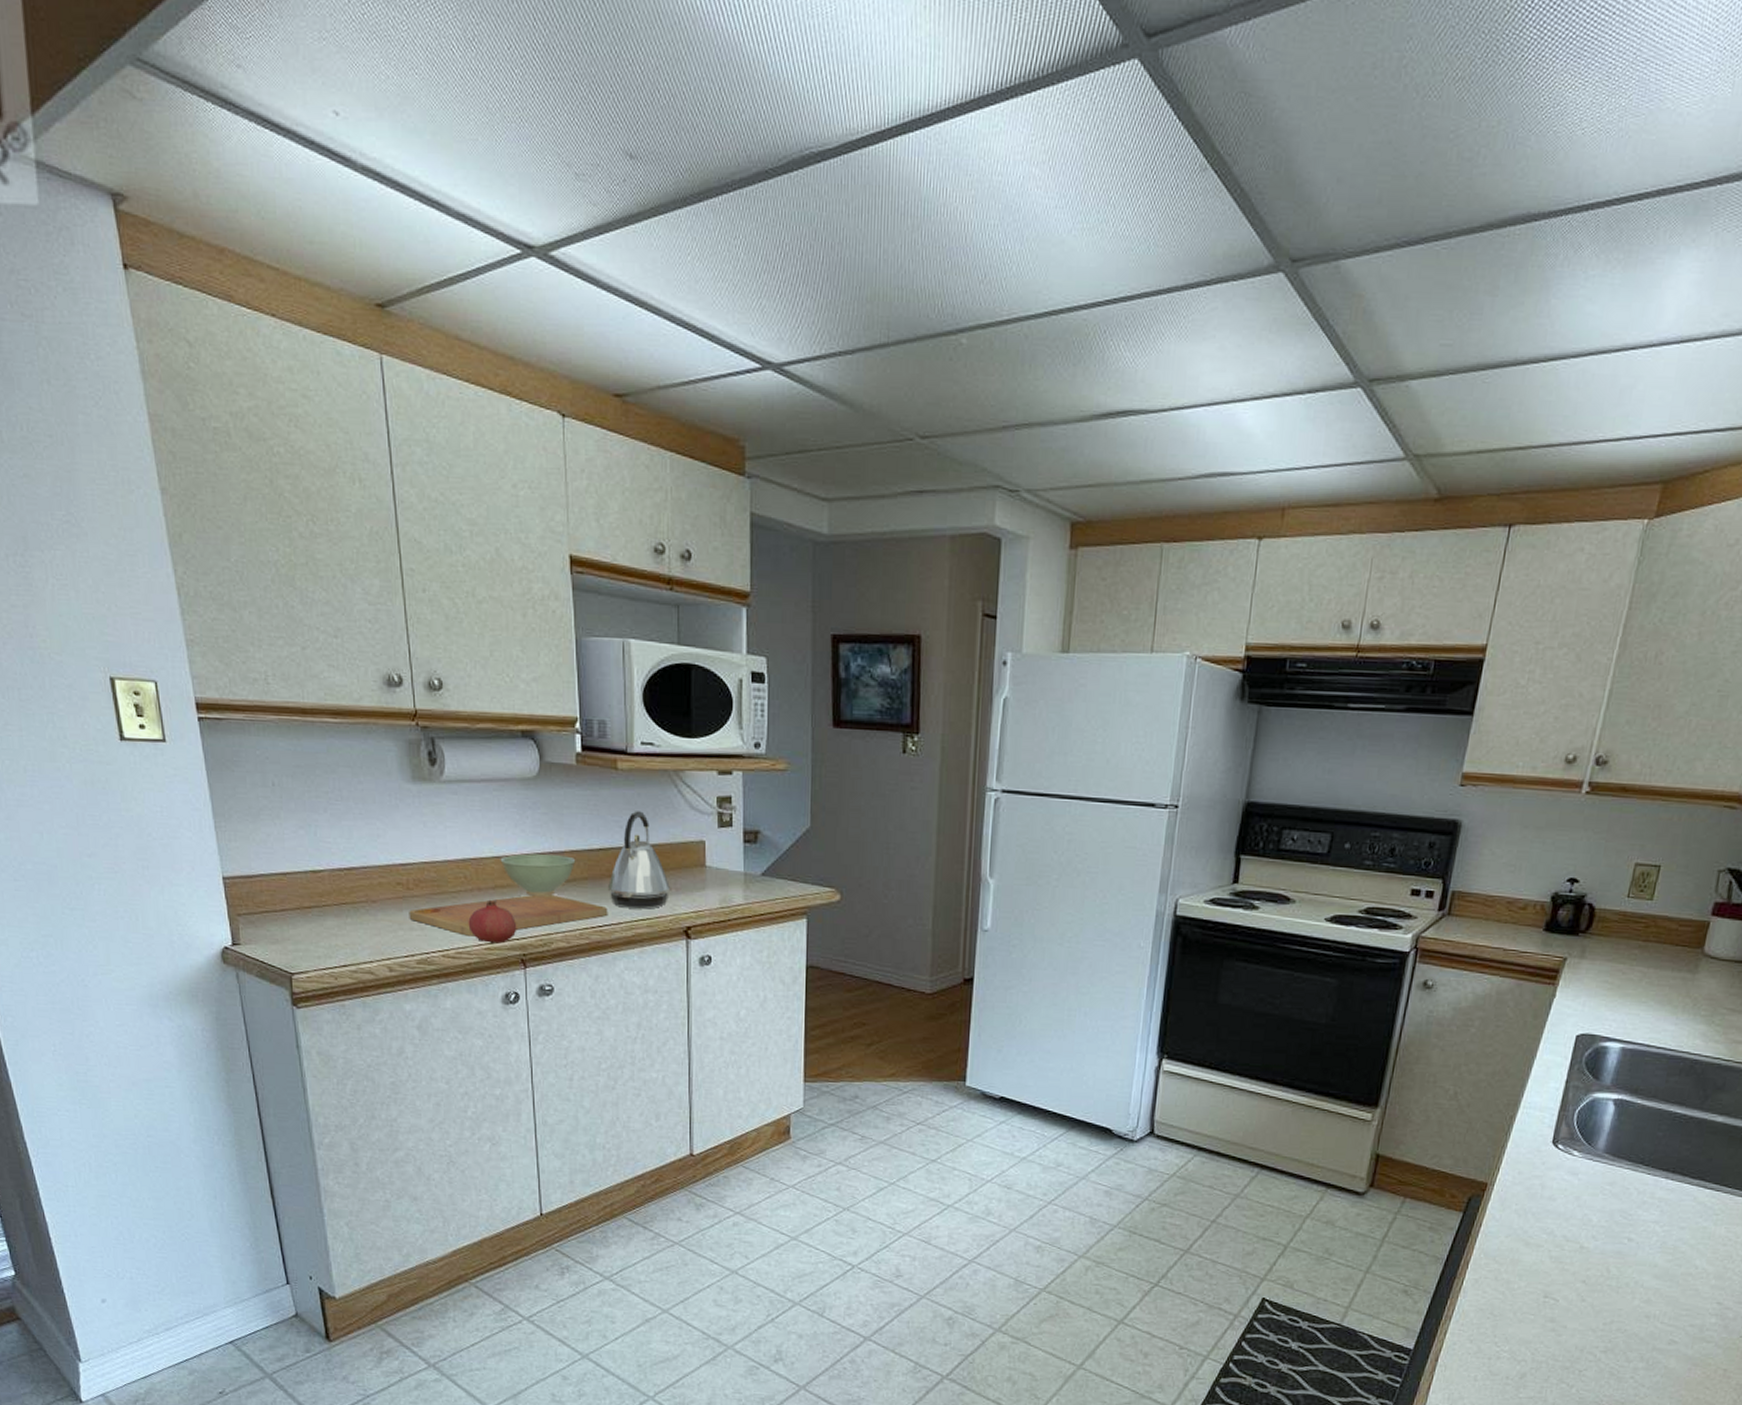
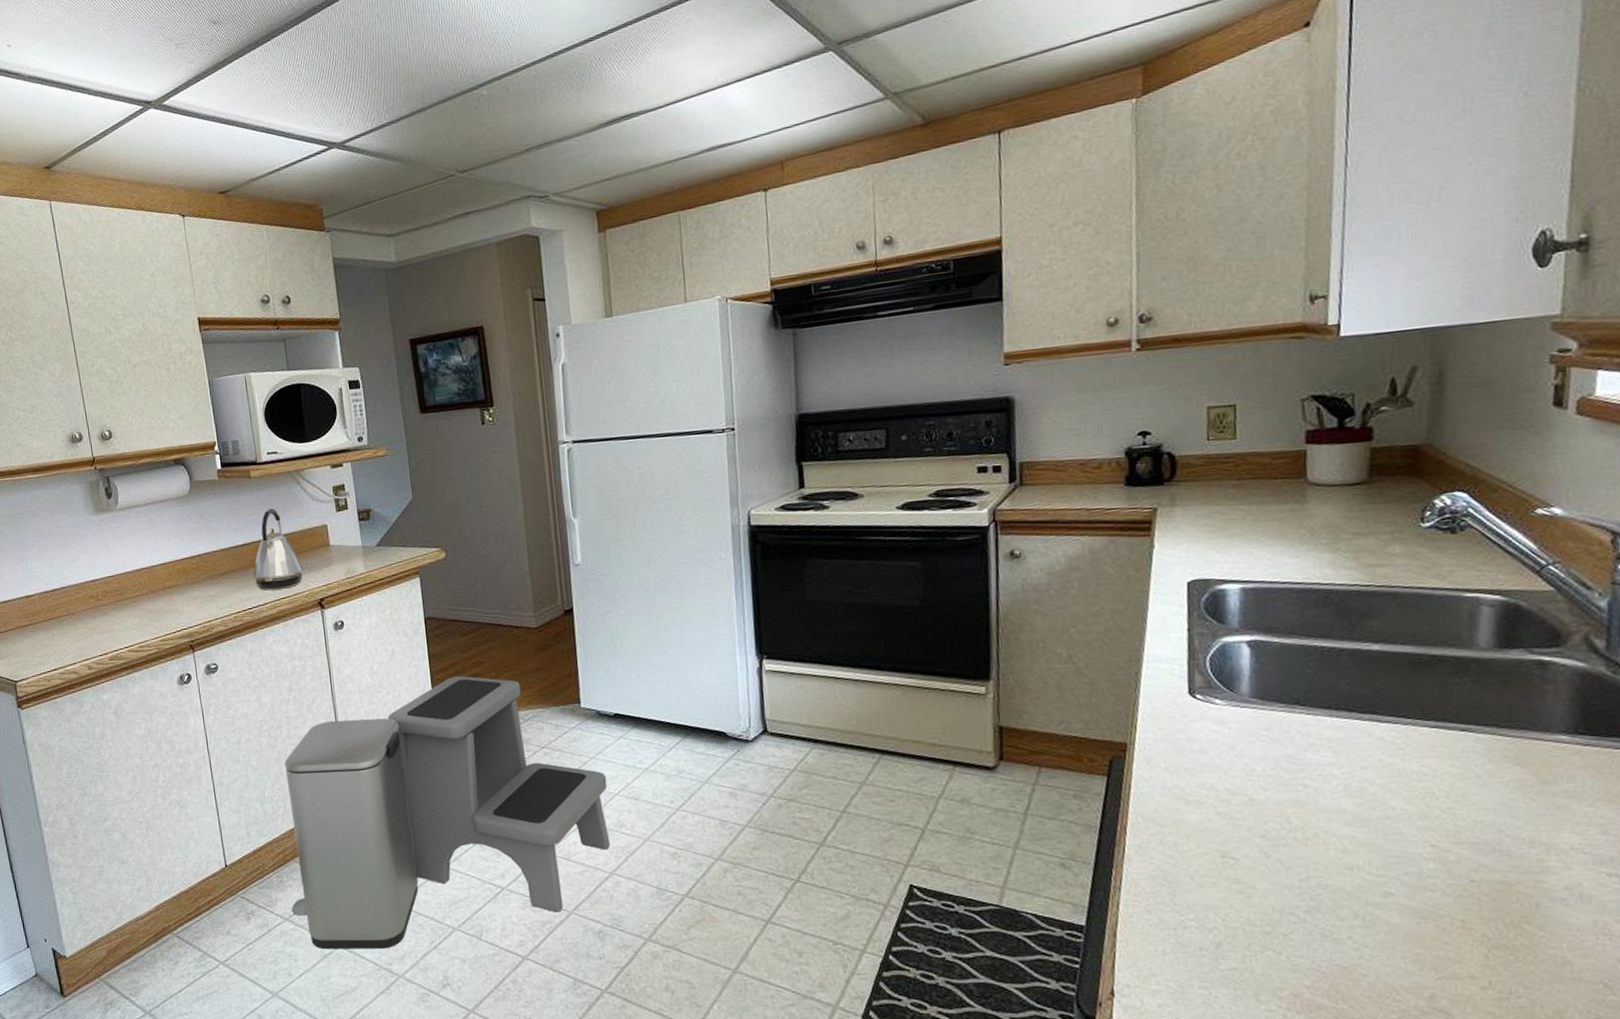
cutting board: present [409,893,608,936] -> none [100,587,256,632]
fruit: present [468,899,517,945] -> none [146,598,185,636]
bowl: present [500,854,576,896] -> none [166,554,226,591]
pedal bin: none [614,1067,763,1318] -> present [284,718,419,950]
step stool: none [750,1034,981,1296] -> present [388,675,611,913]

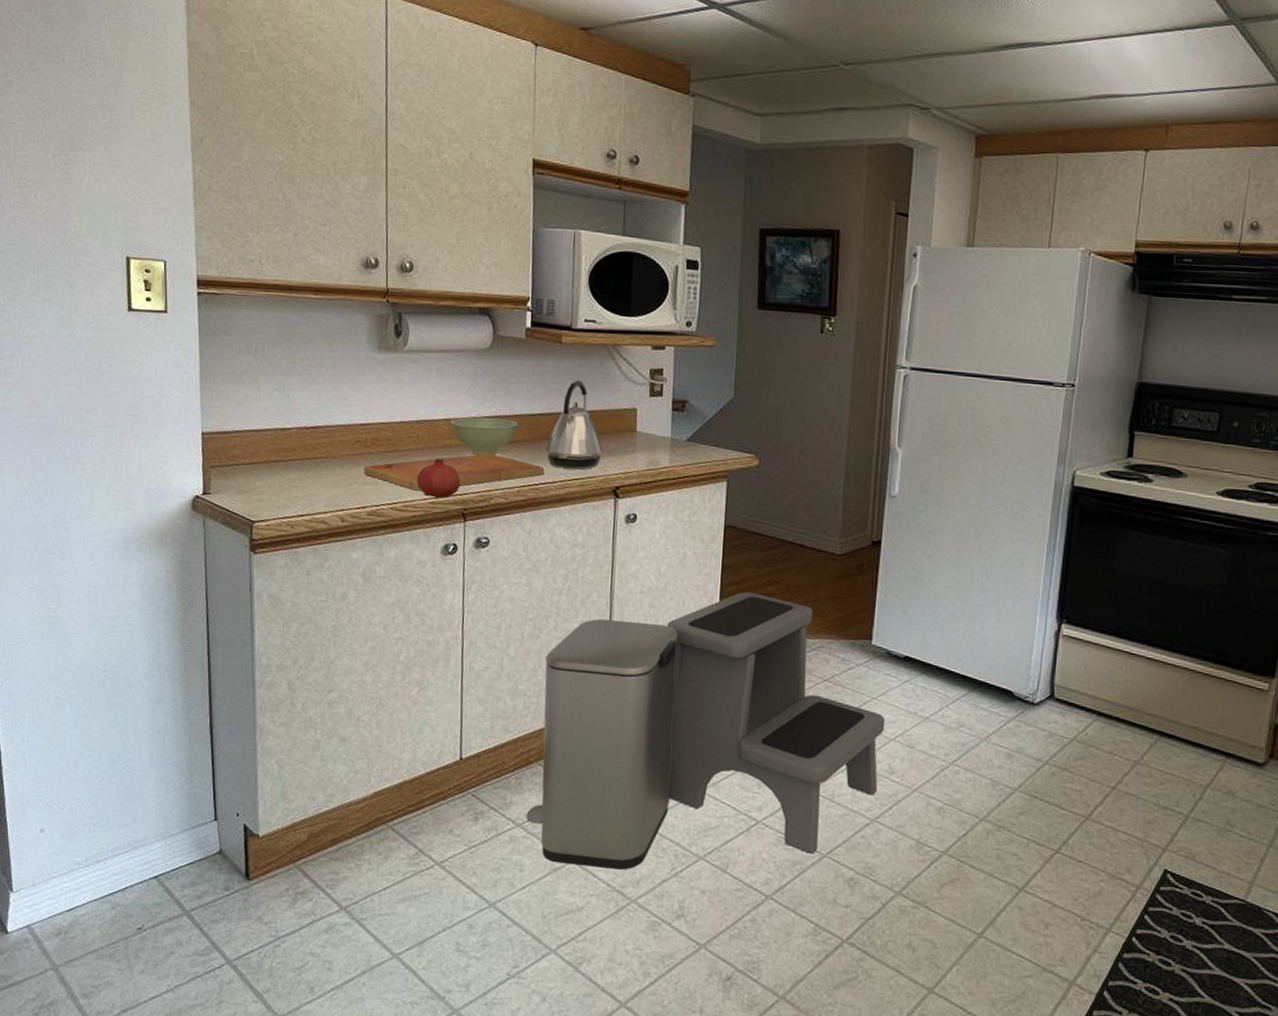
cutting board: none [100,587,256,632] -> present [364,453,545,491]
fruit: none [146,598,185,636] -> present [416,457,461,499]
bowl: none [166,554,226,591] -> present [450,417,519,456]

